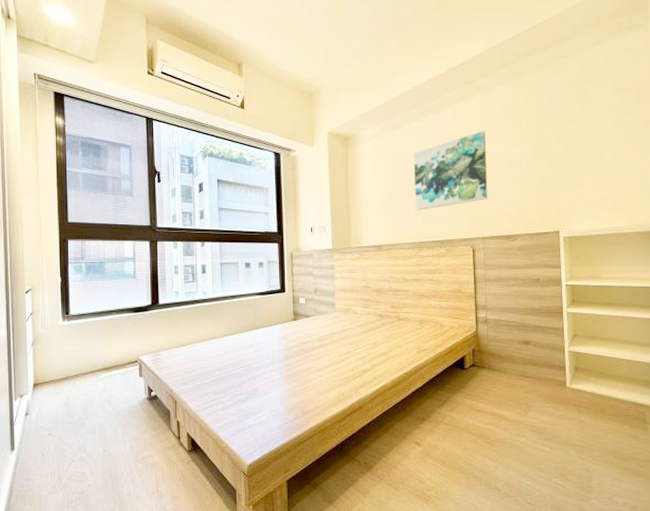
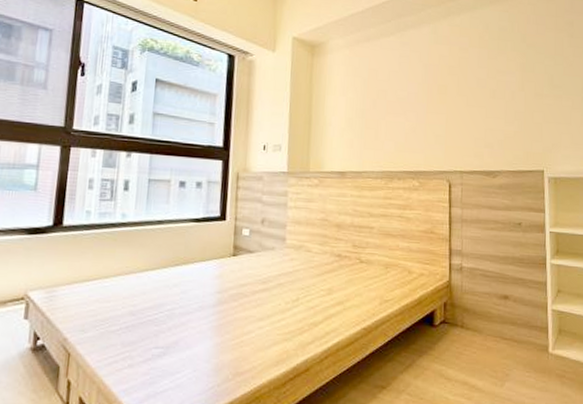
wall art: present [414,131,488,210] -> none [387,53,469,135]

